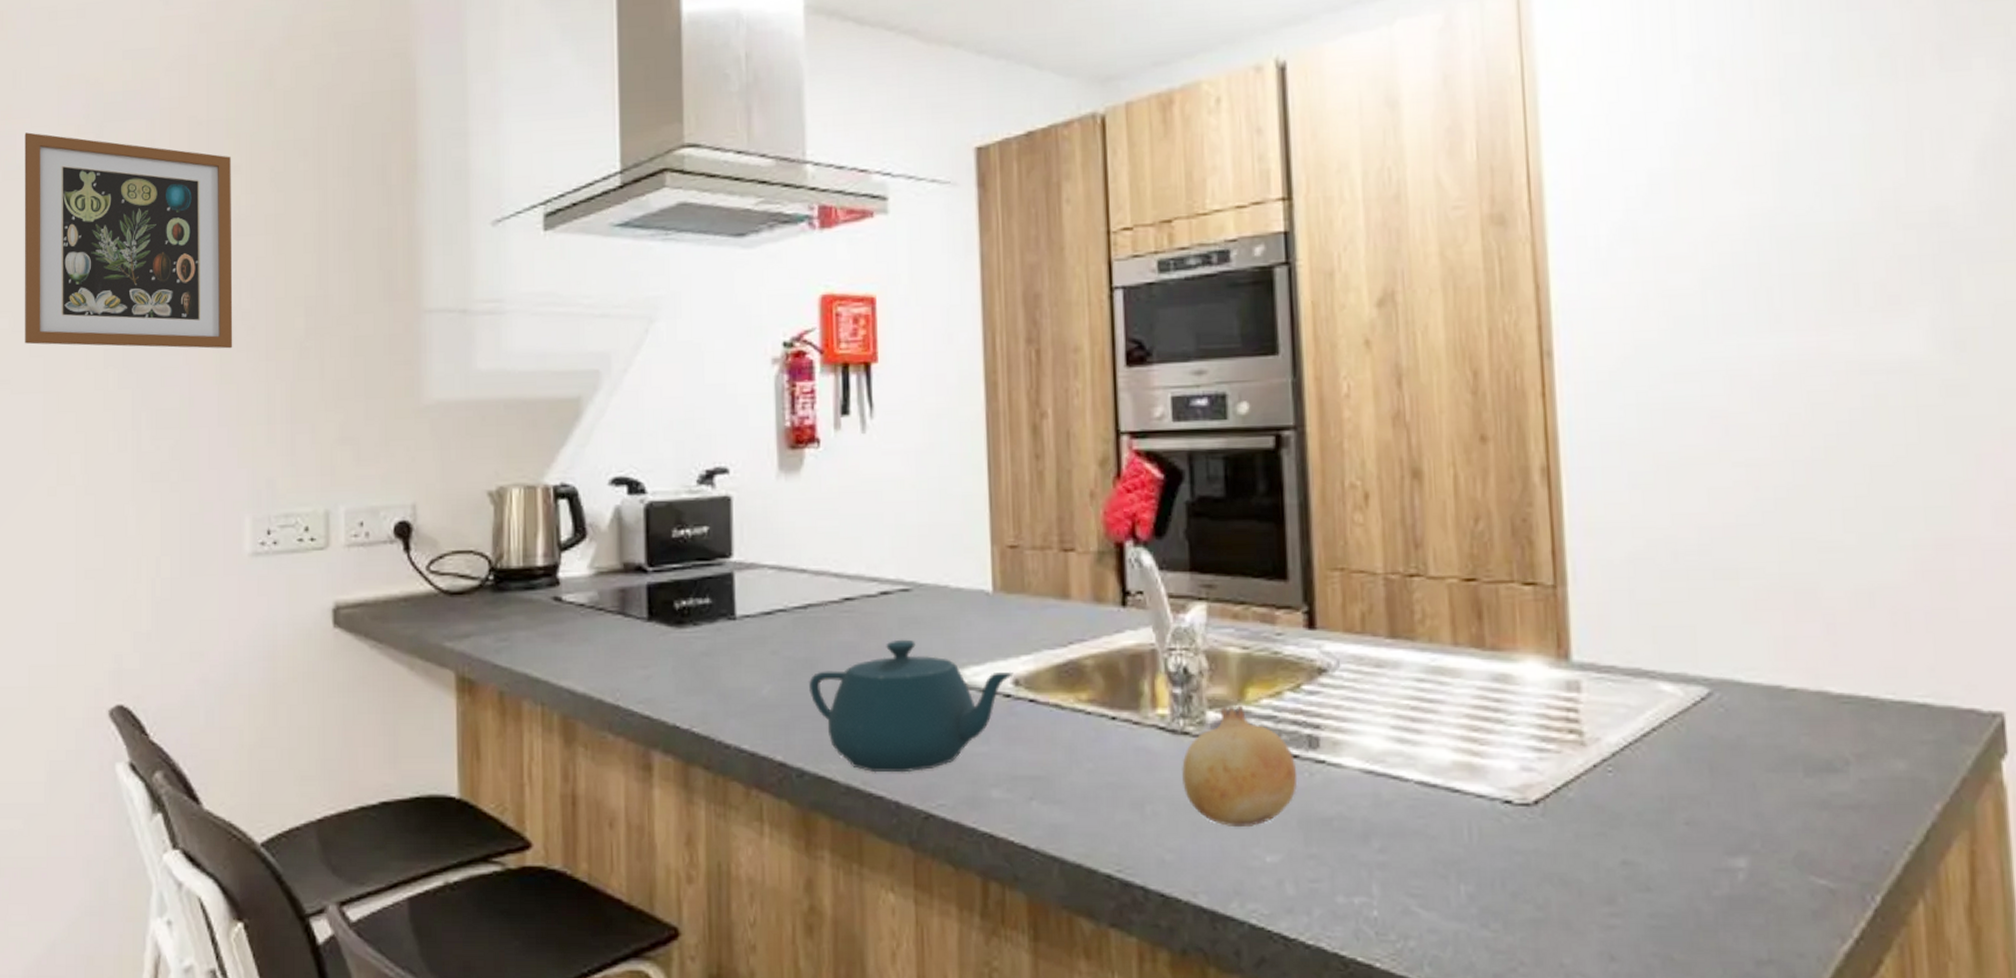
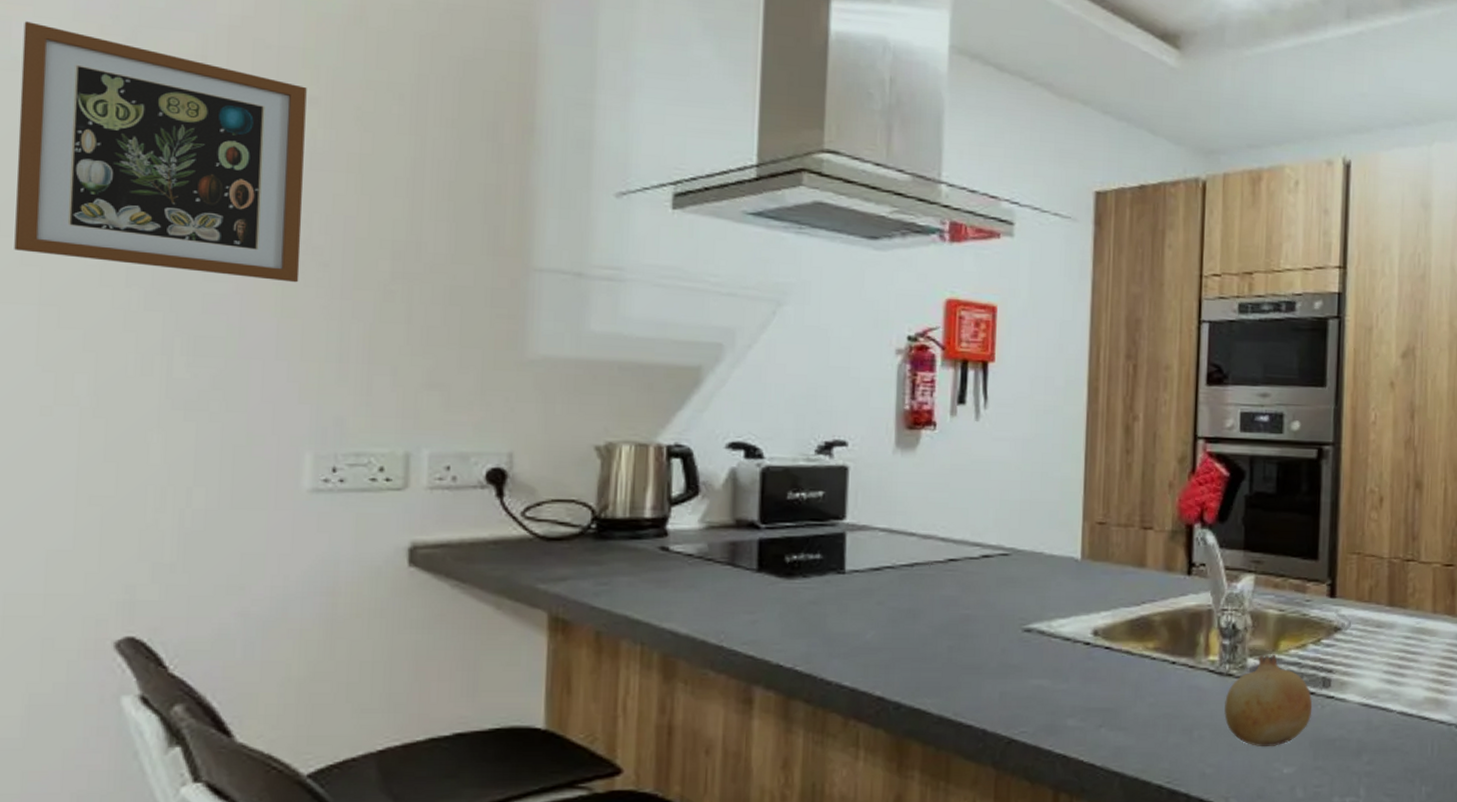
teapot: present [809,639,1014,773] -> none [911,595,1094,706]

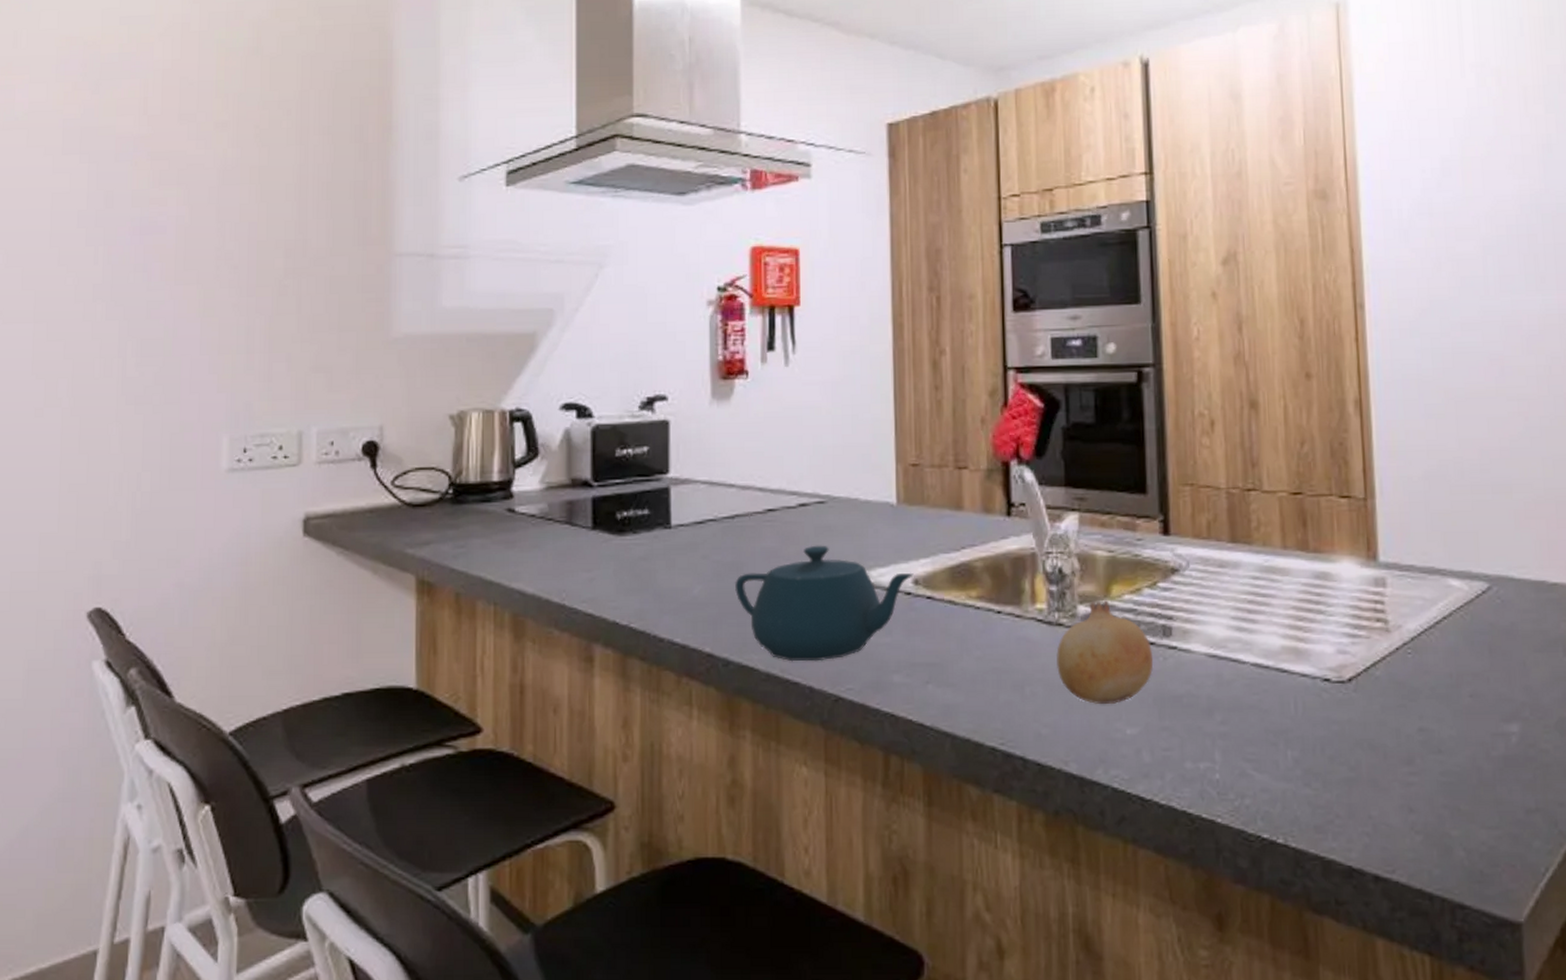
picture frame: present [14,21,307,283] -> none [17,87,219,286]
teapot: none [911,595,1094,706] -> present [735,545,914,662]

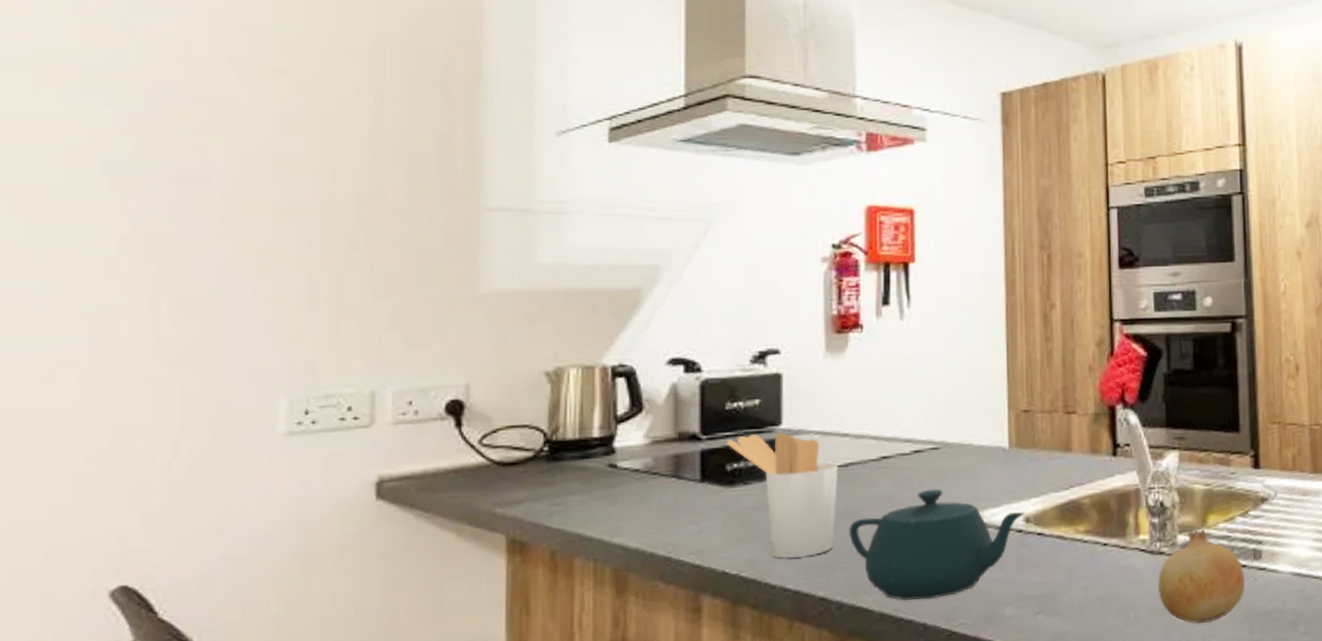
utensil holder: none [616,482,725,612] -> present [726,433,839,559]

